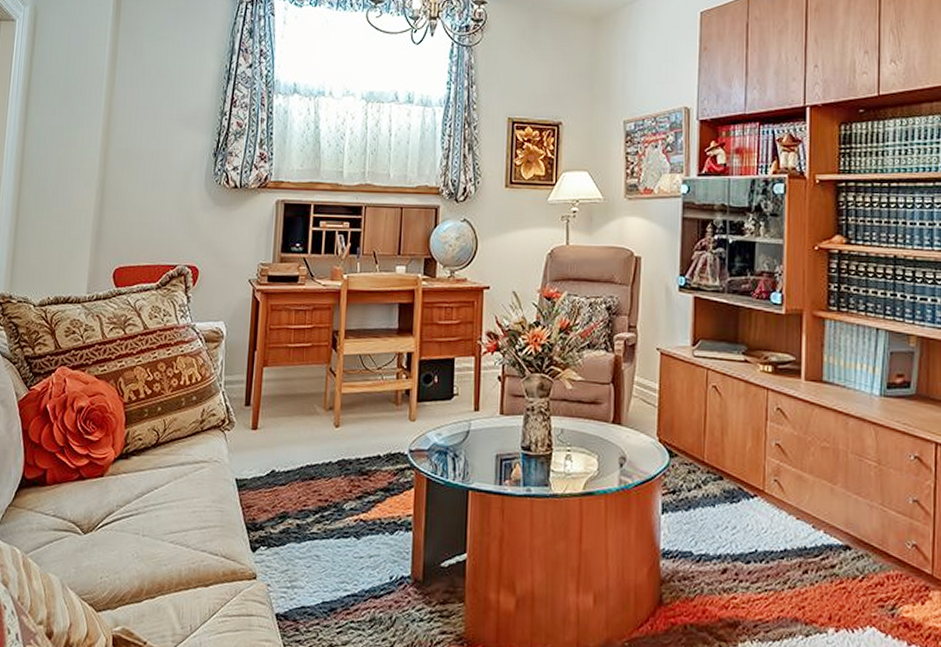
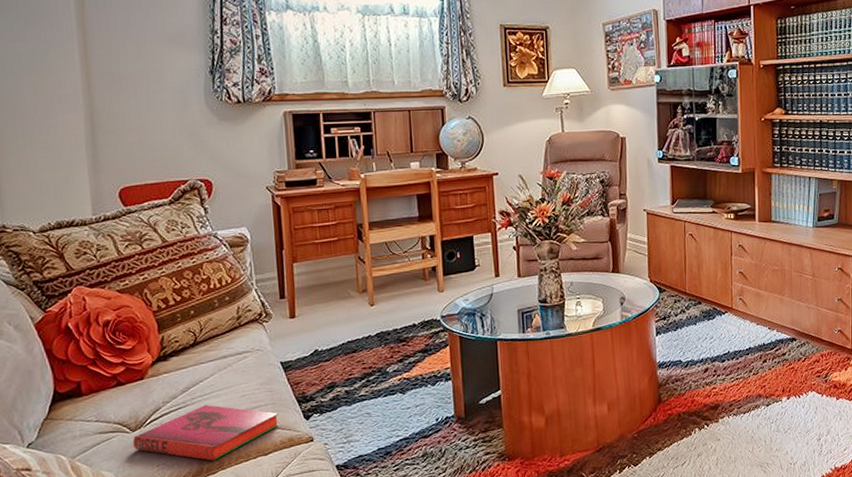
hardback book: none [81,515,226,583] -> present [132,404,280,461]

